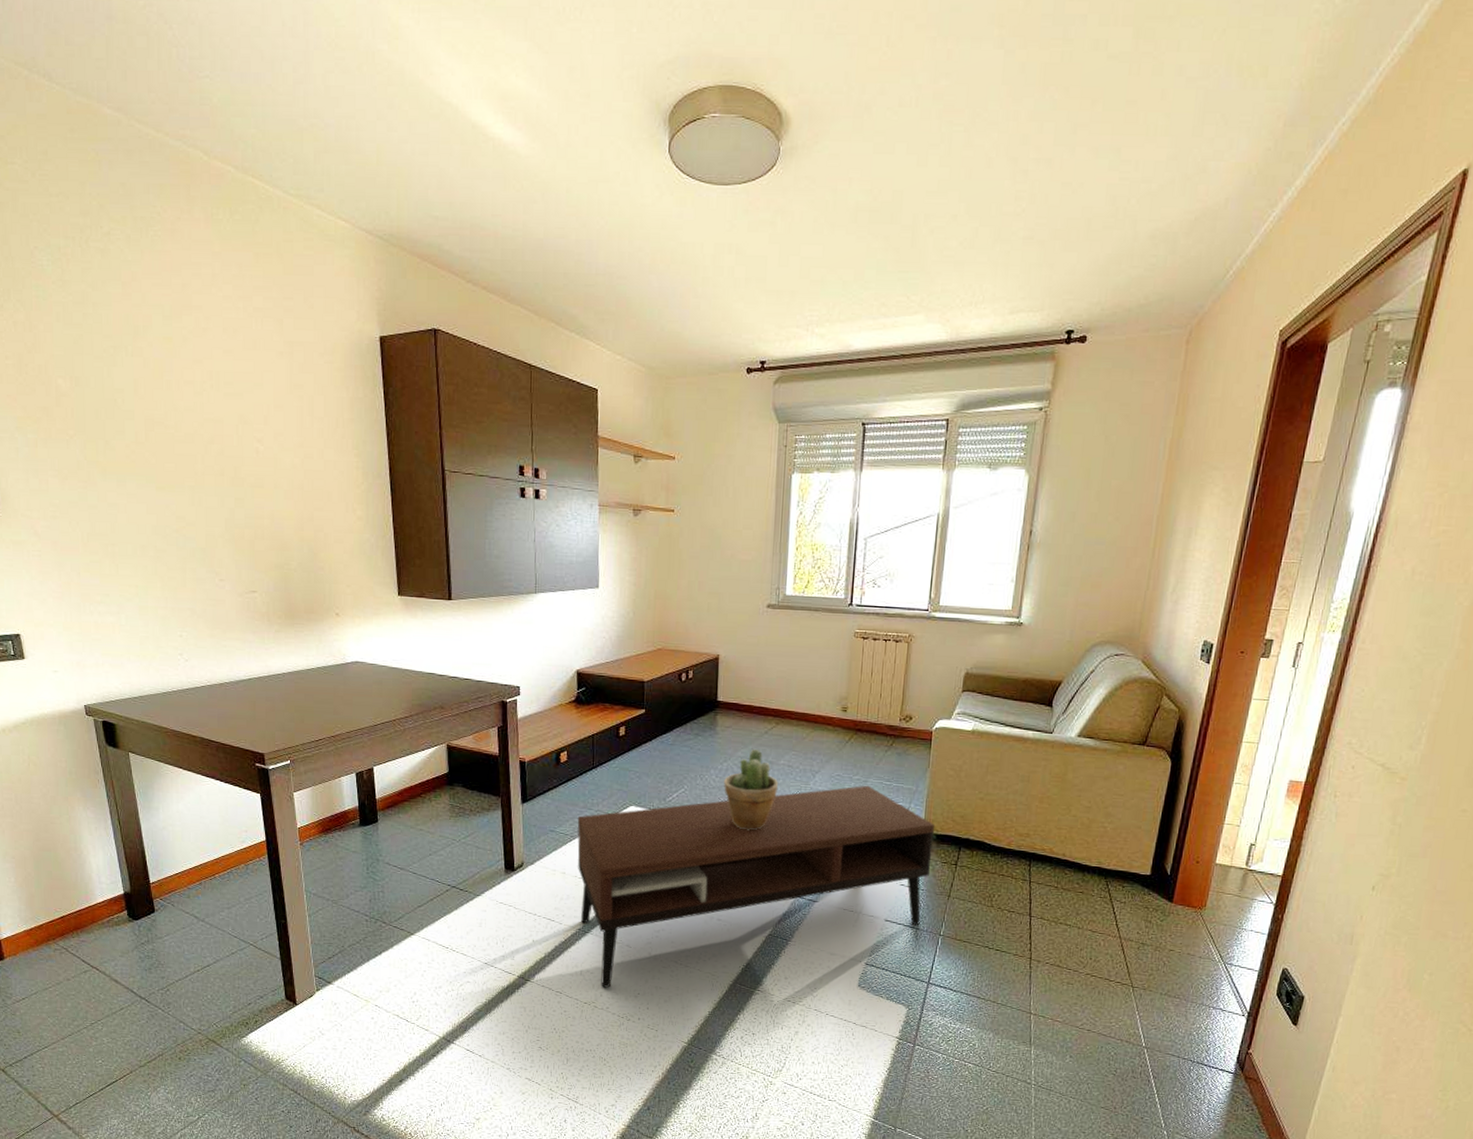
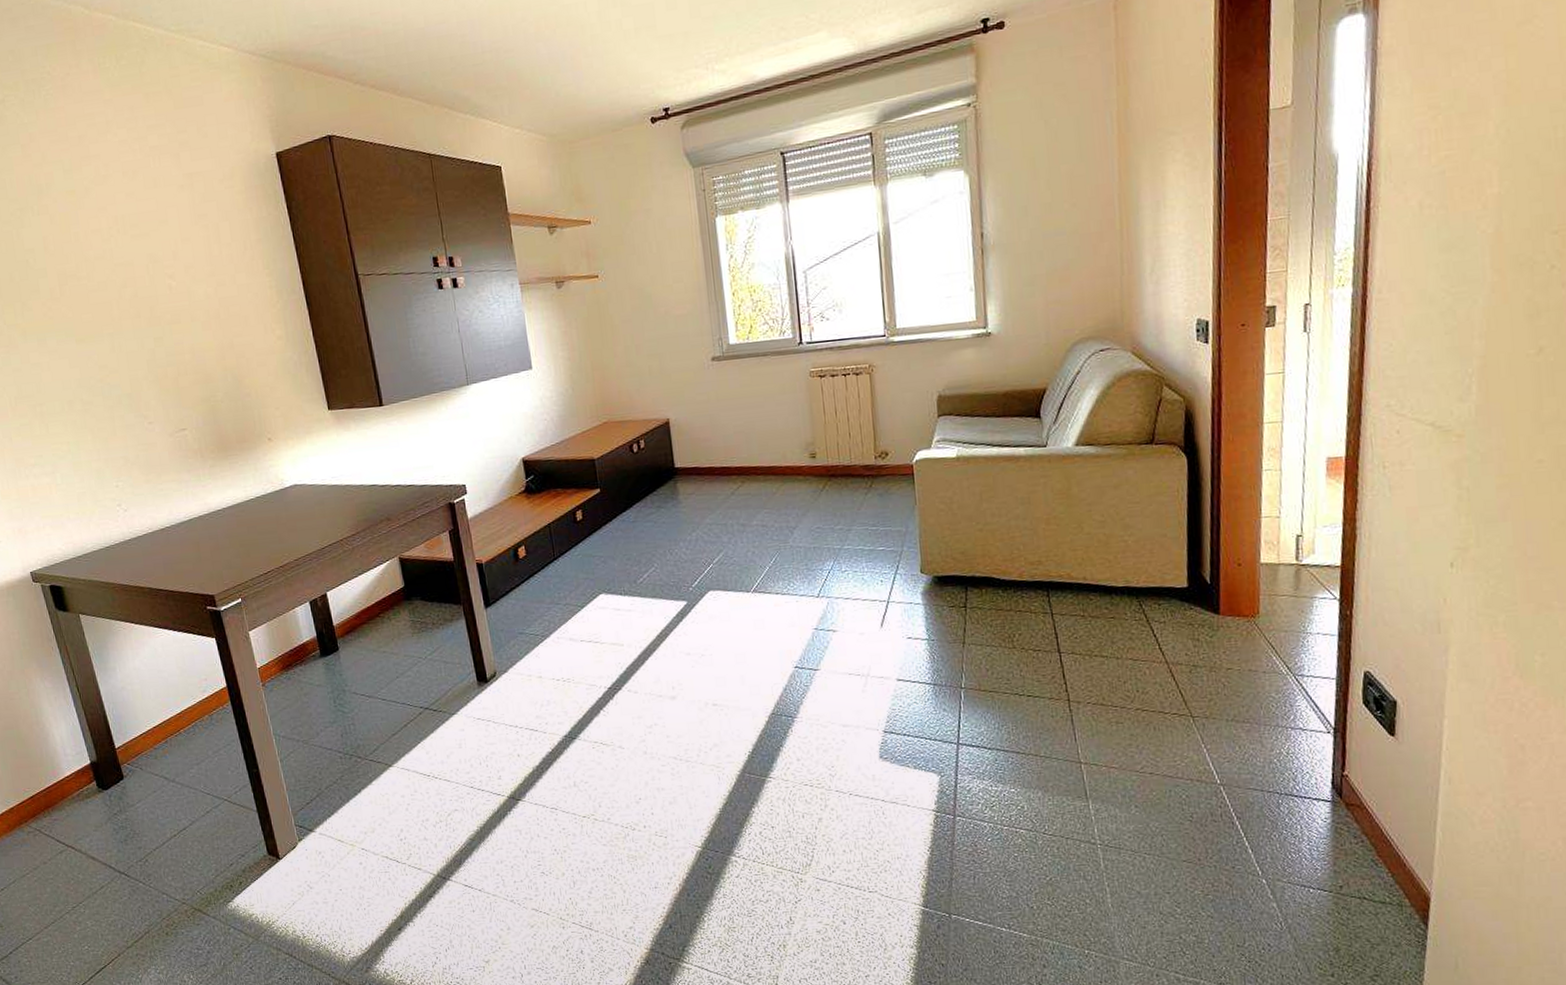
coffee table: present [577,785,935,988] -> none [545,533,938,797]
potted plant: present [723,749,779,831] -> none [694,513,755,603]

